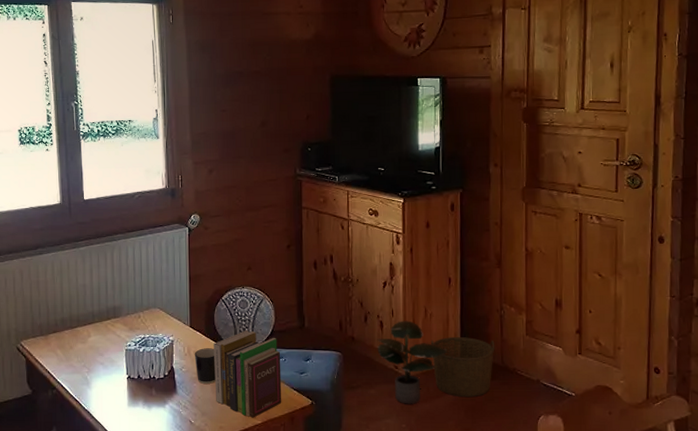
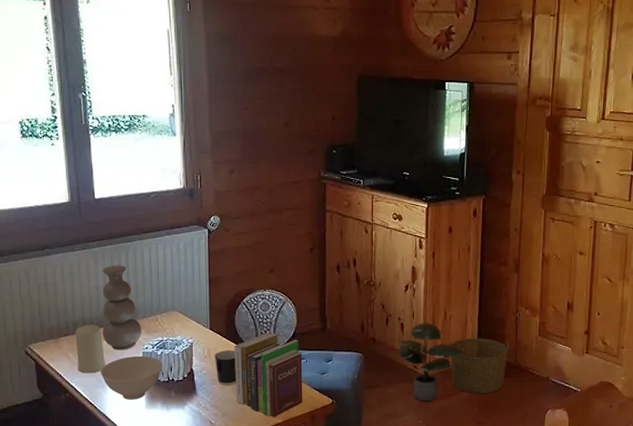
candle: none [63,321,91,370] -> present [75,324,106,373]
bowl: none [85,353,145,398] -> present [100,355,163,400]
vase: none [87,263,126,347] -> present [102,265,143,350]

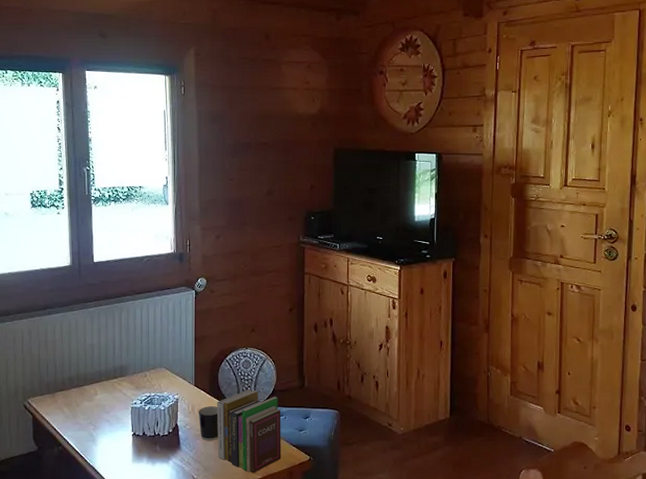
candle: present [75,324,106,373] -> none [70,380,97,427]
bowl: present [100,355,163,400] -> none [91,410,150,454]
vase: present [102,265,143,350] -> none [94,324,132,405]
potted plant: present [397,323,464,402] -> none [372,381,437,460]
basket: present [449,338,509,395] -> none [422,397,482,453]

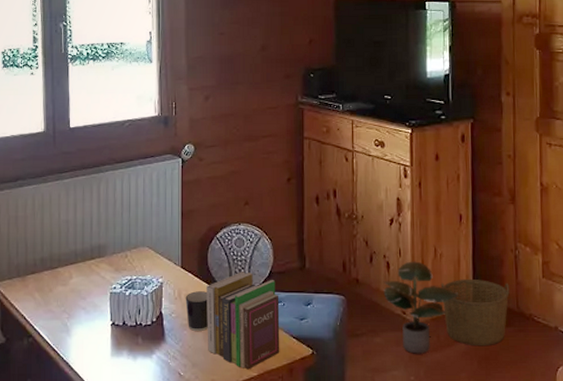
potted plant: none [372,381,437,460] -> present [383,261,458,354]
basket: none [422,397,482,453] -> present [440,280,510,347]

